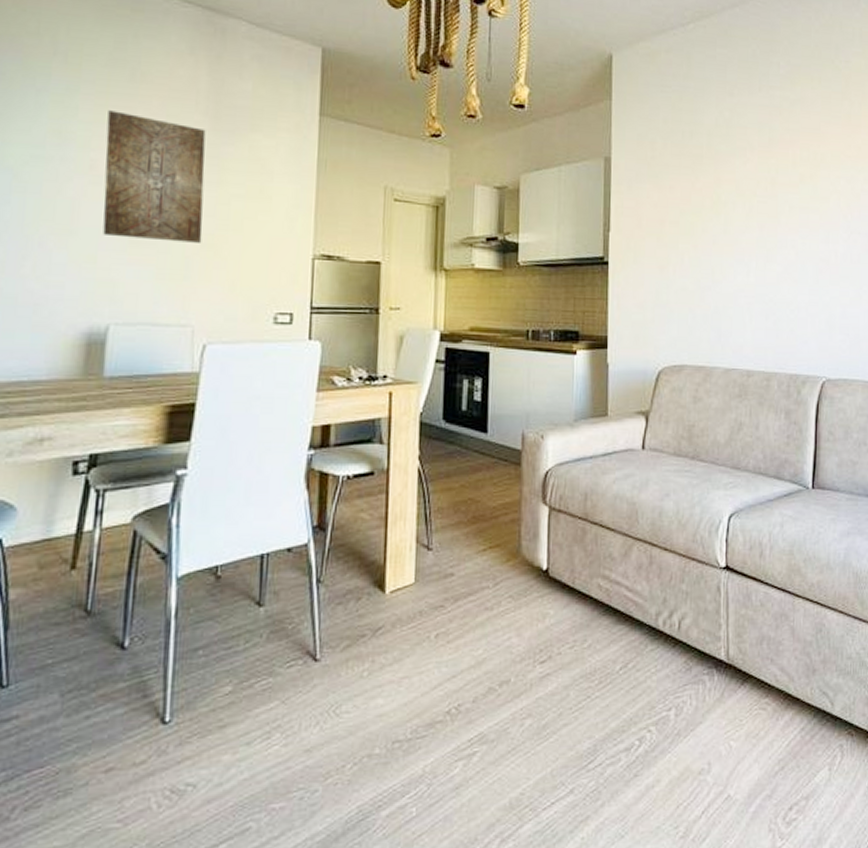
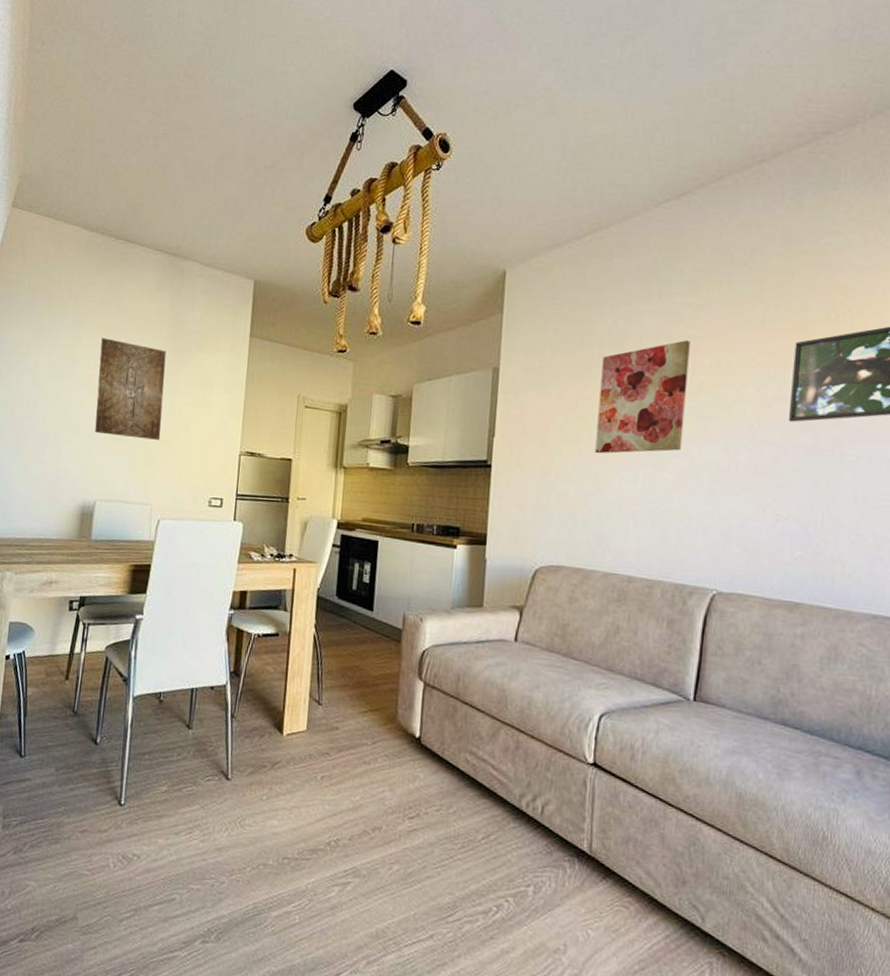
wall art: none [710,133,789,247] -> present [595,340,690,454]

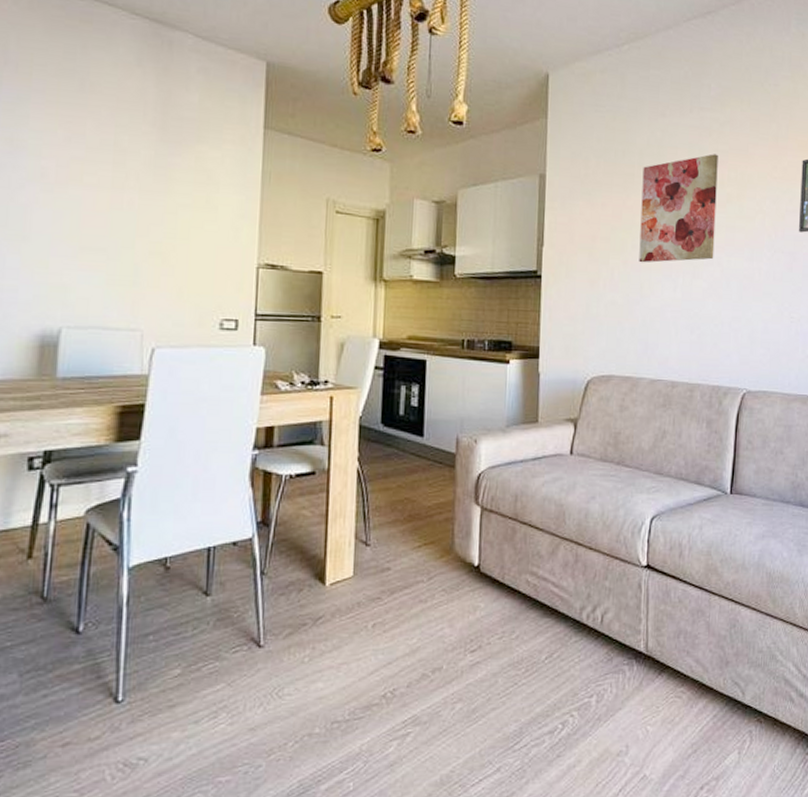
wall art: present [95,338,167,440] -> none [54,120,154,251]

